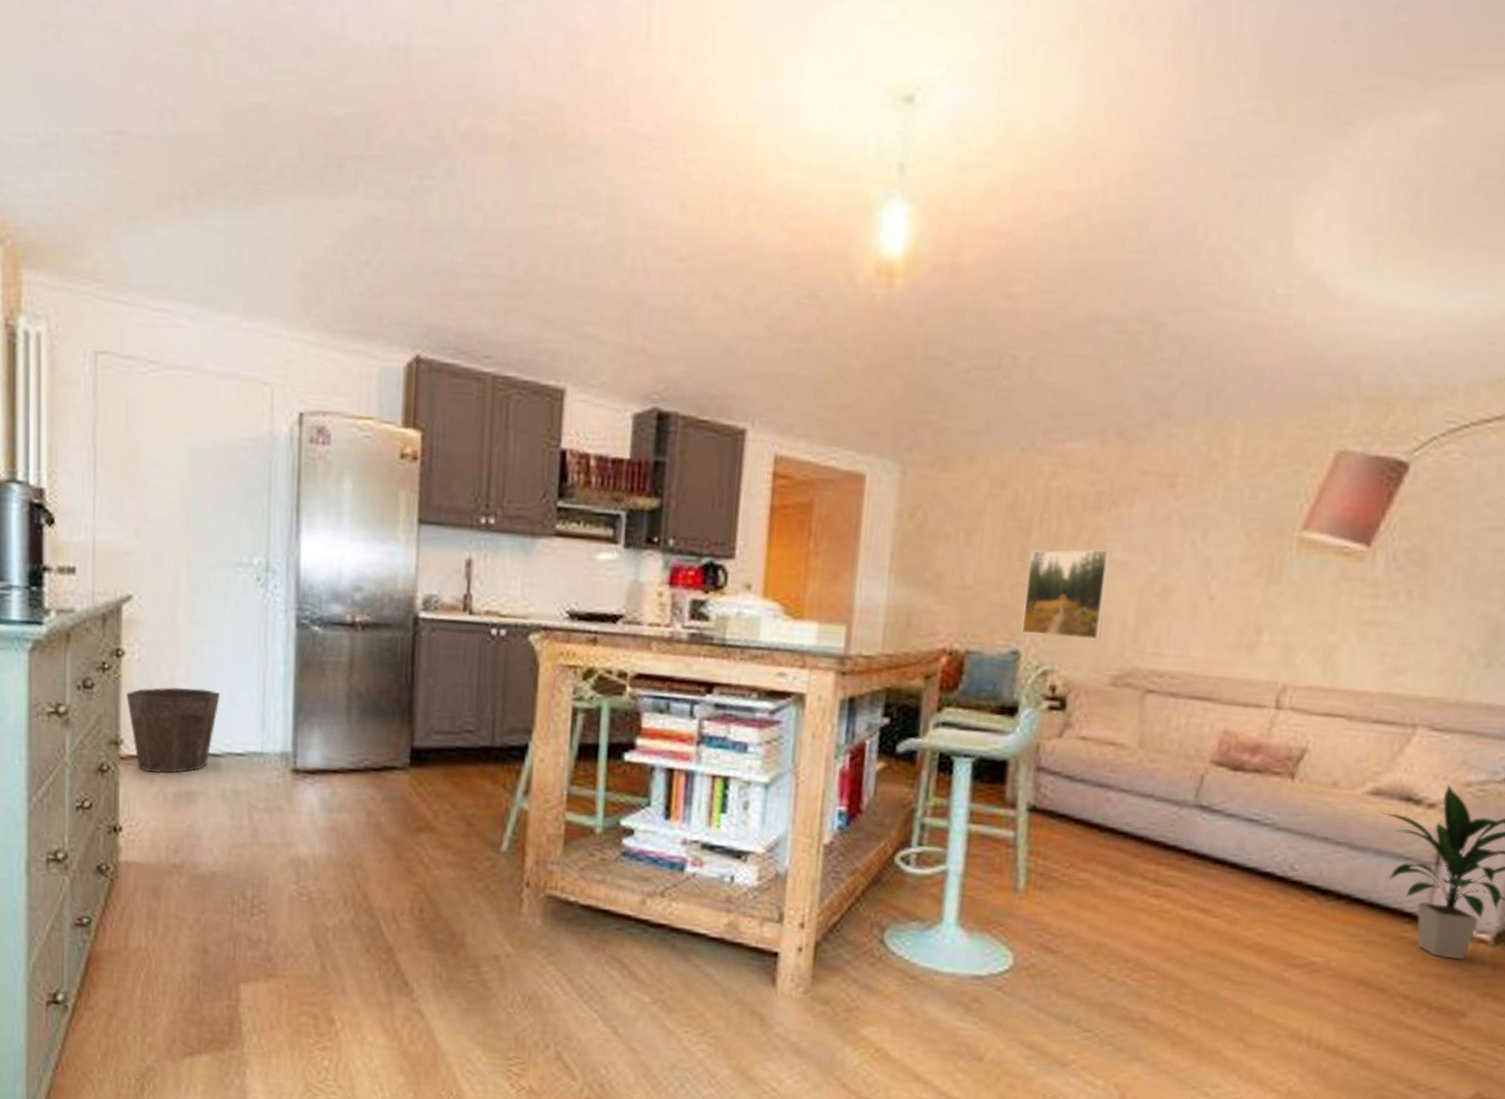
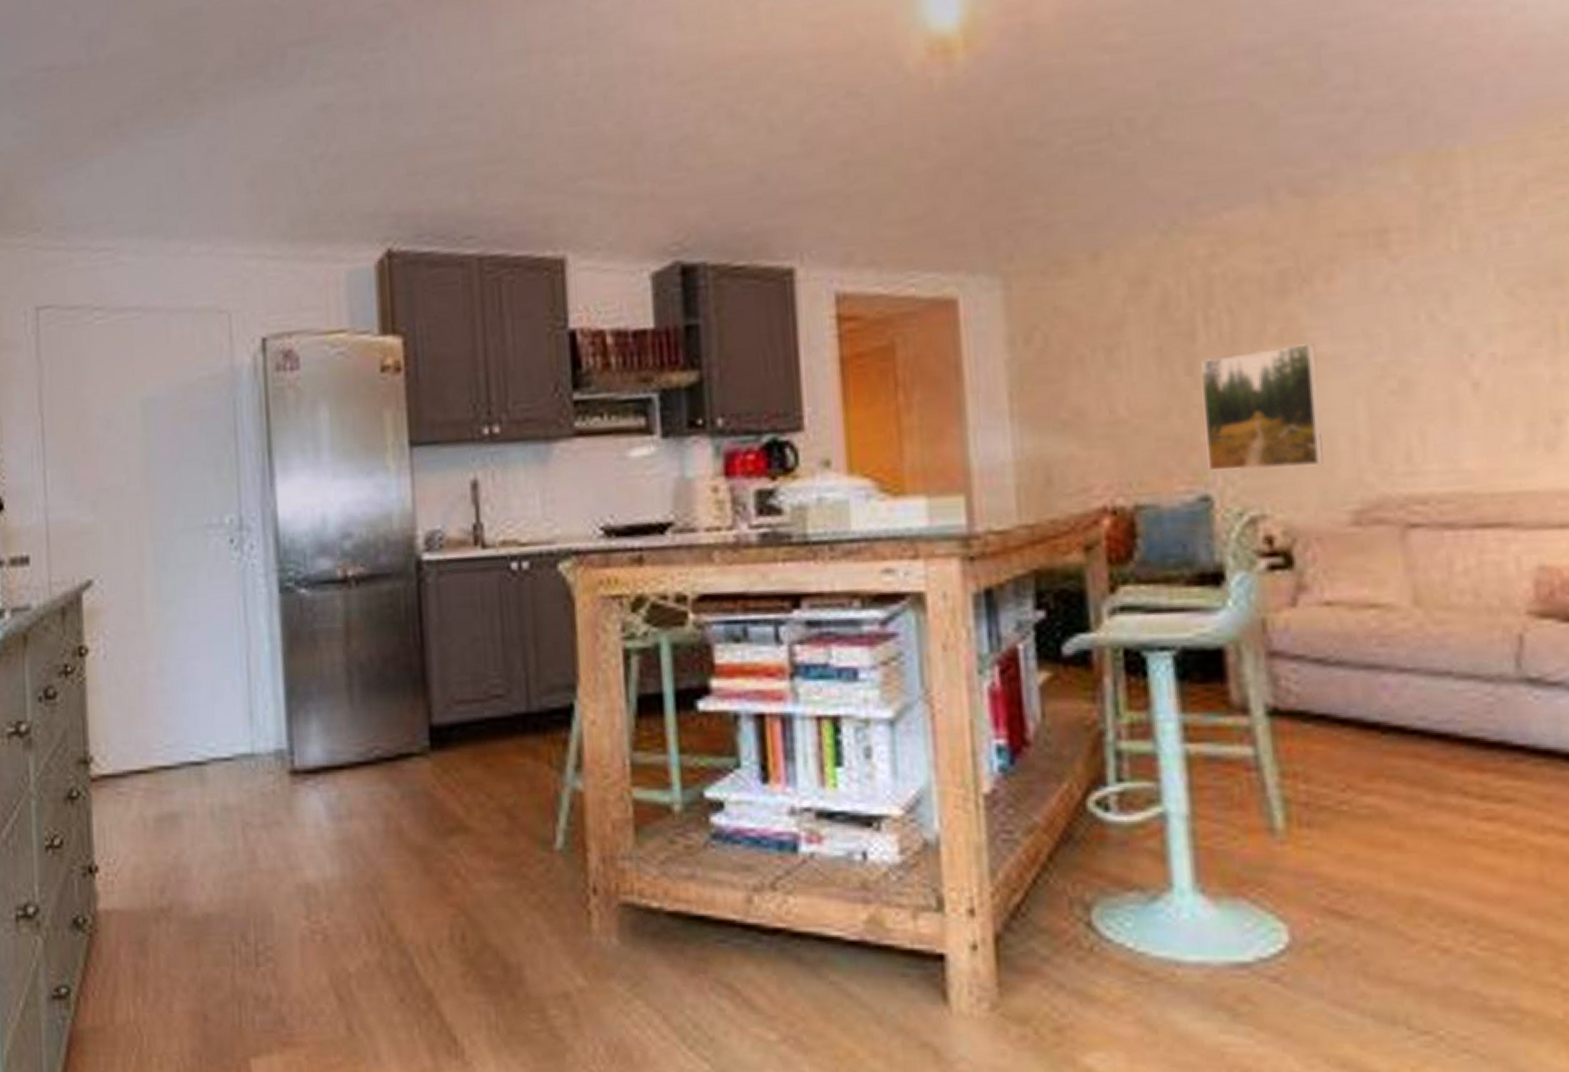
waste bin: present [126,687,220,774] -> none [92,682,199,794]

